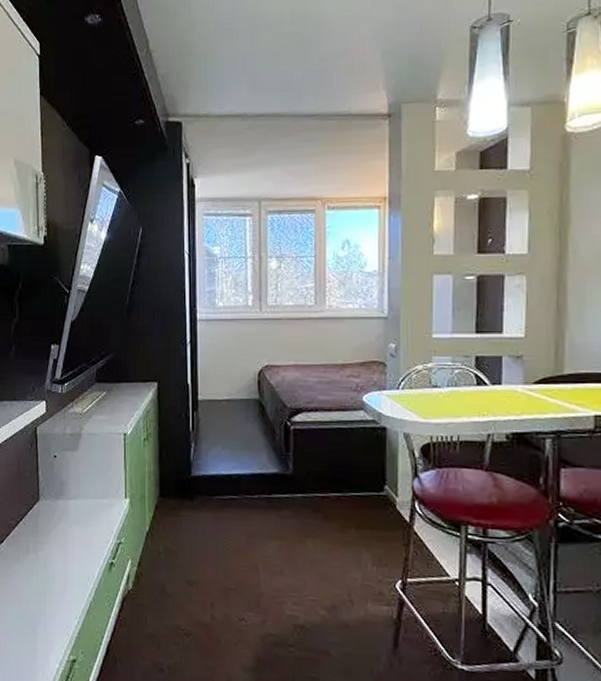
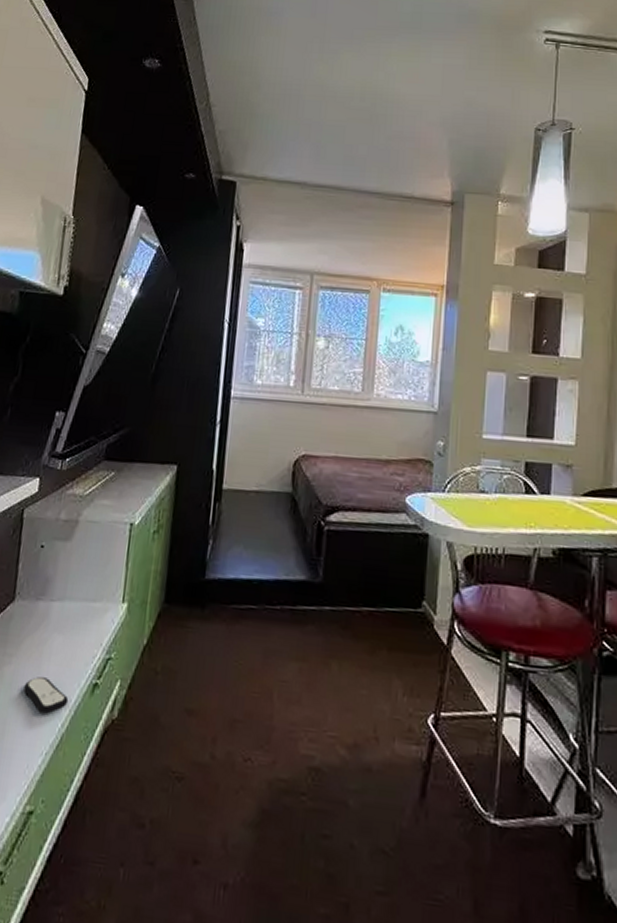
remote control: none [56,559,92,587] -> present [23,677,69,714]

